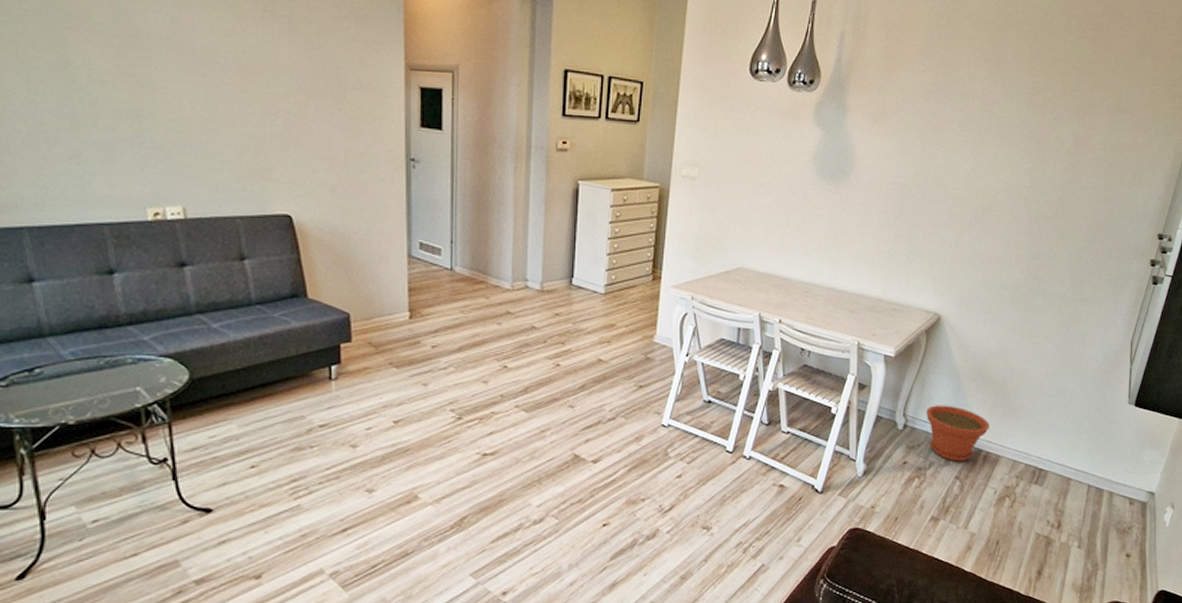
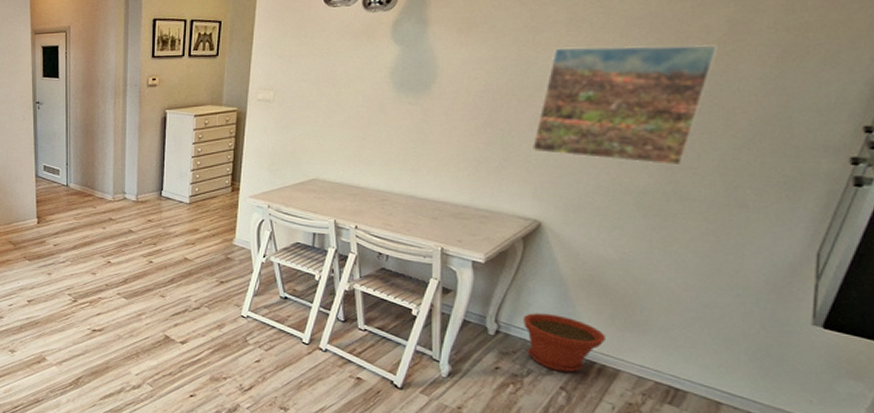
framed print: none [932,146,1068,263] -> present [531,44,718,166]

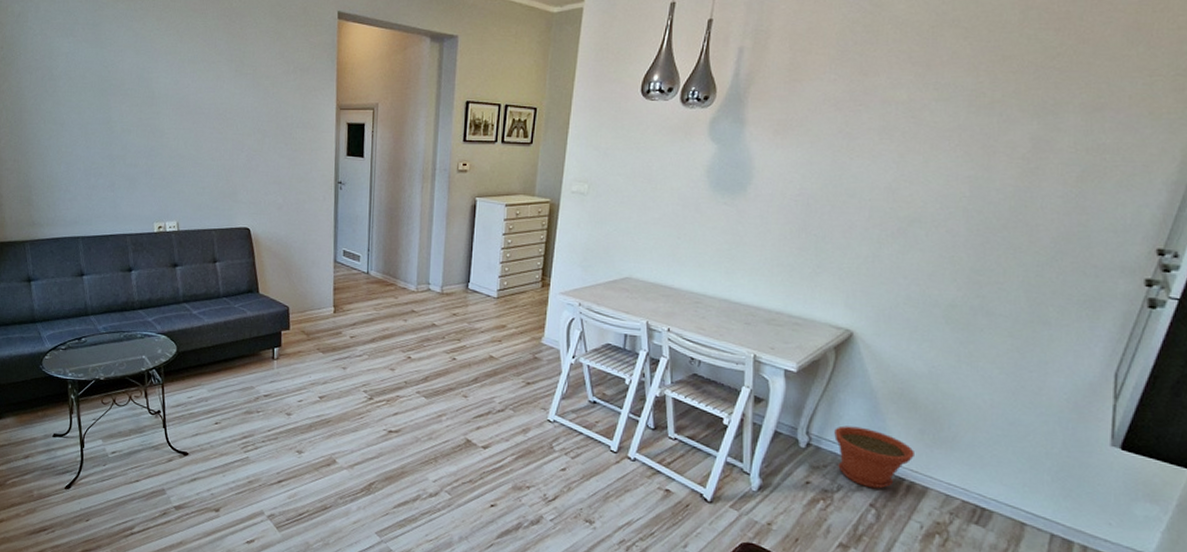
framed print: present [531,44,718,166] -> none [844,155,1023,280]

